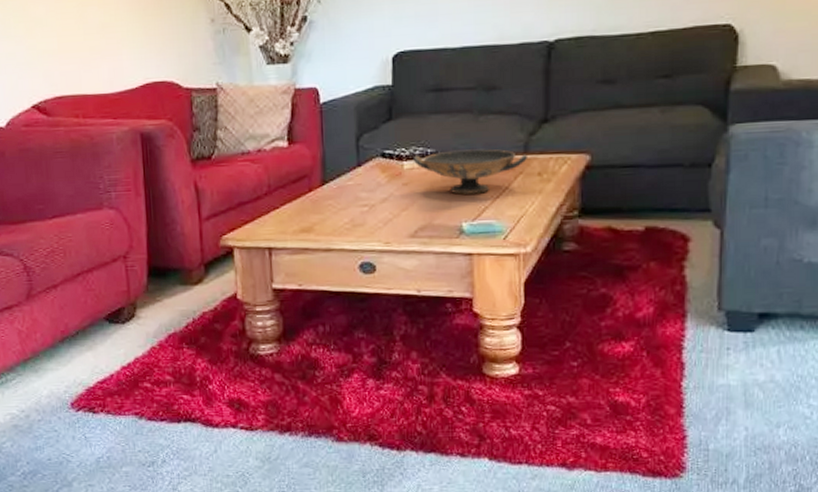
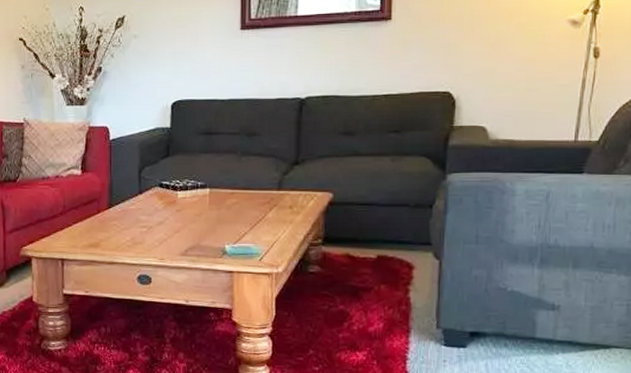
decorative bowl: present [413,149,529,195] -> none [185,184,282,221]

